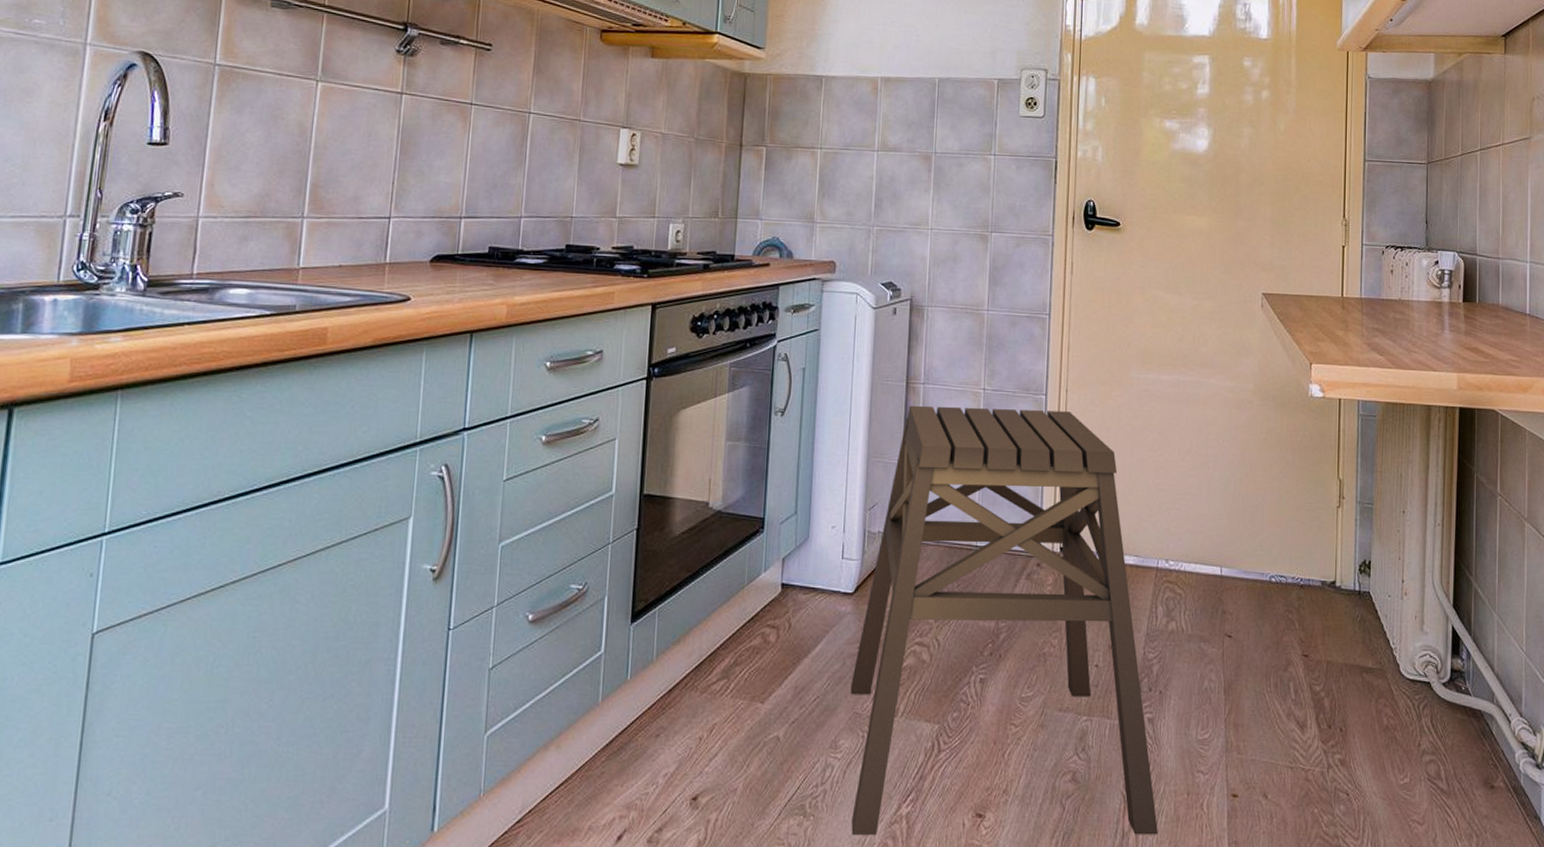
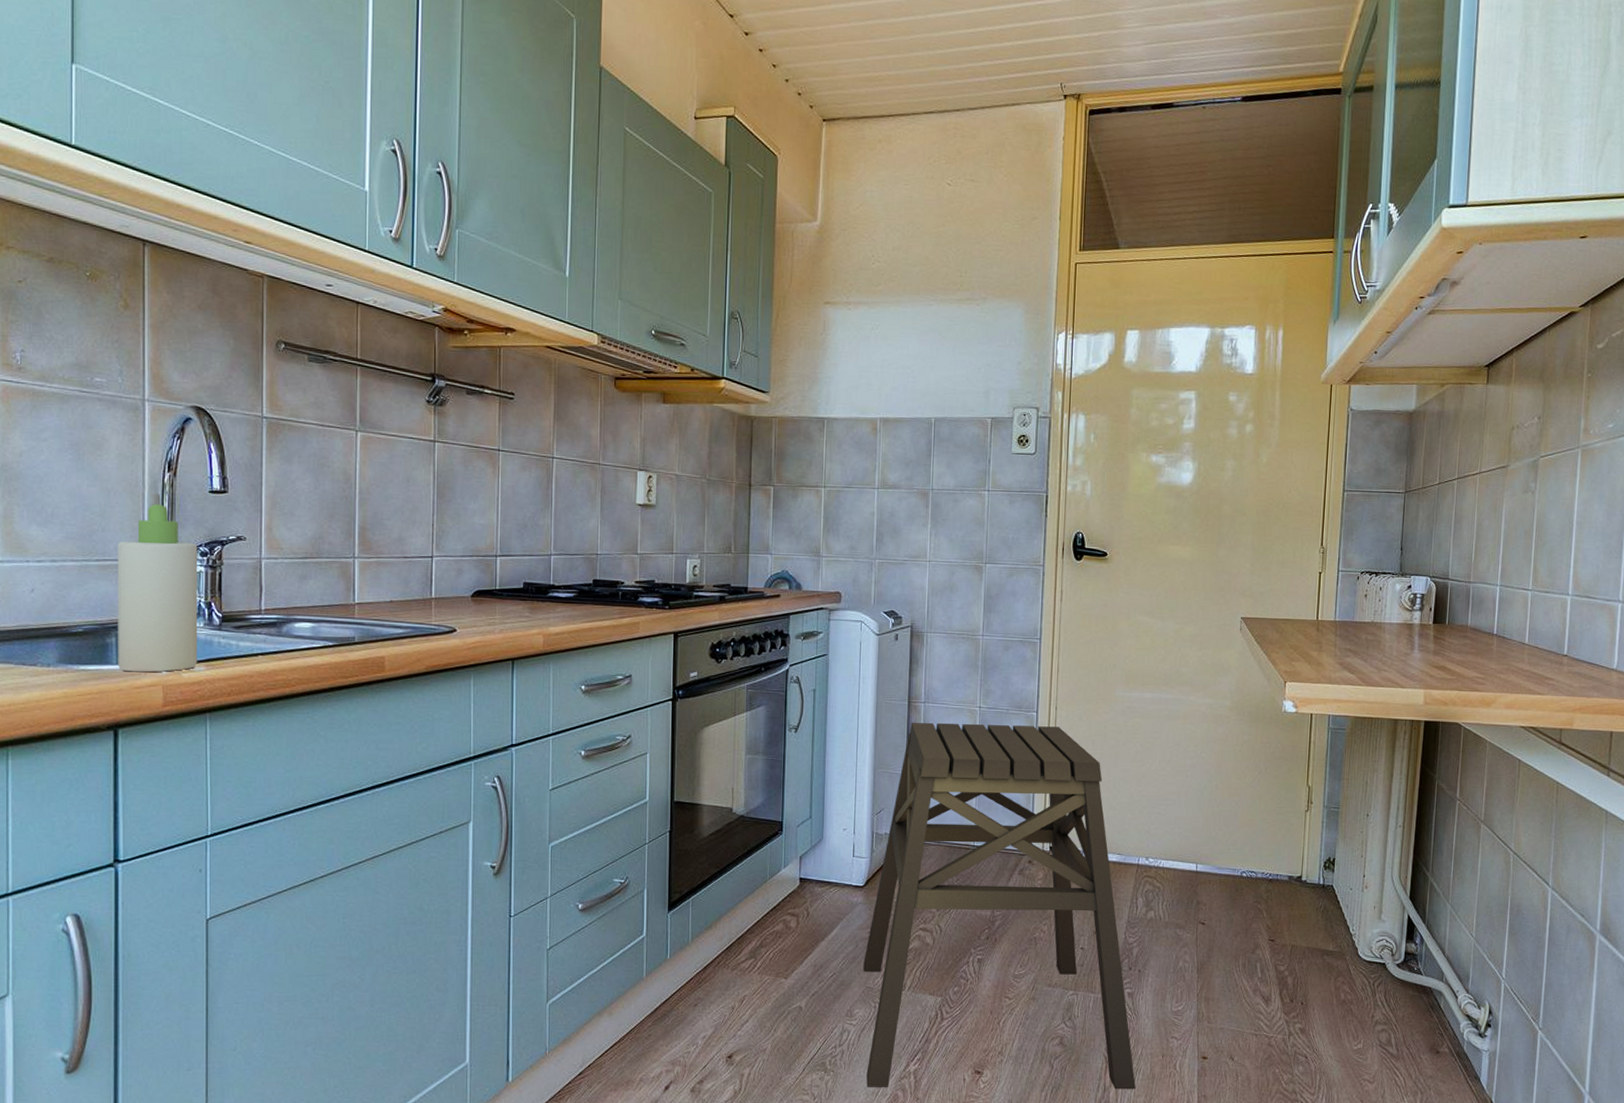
bottle: none [22,144,129,344] -> present [117,493,198,673]

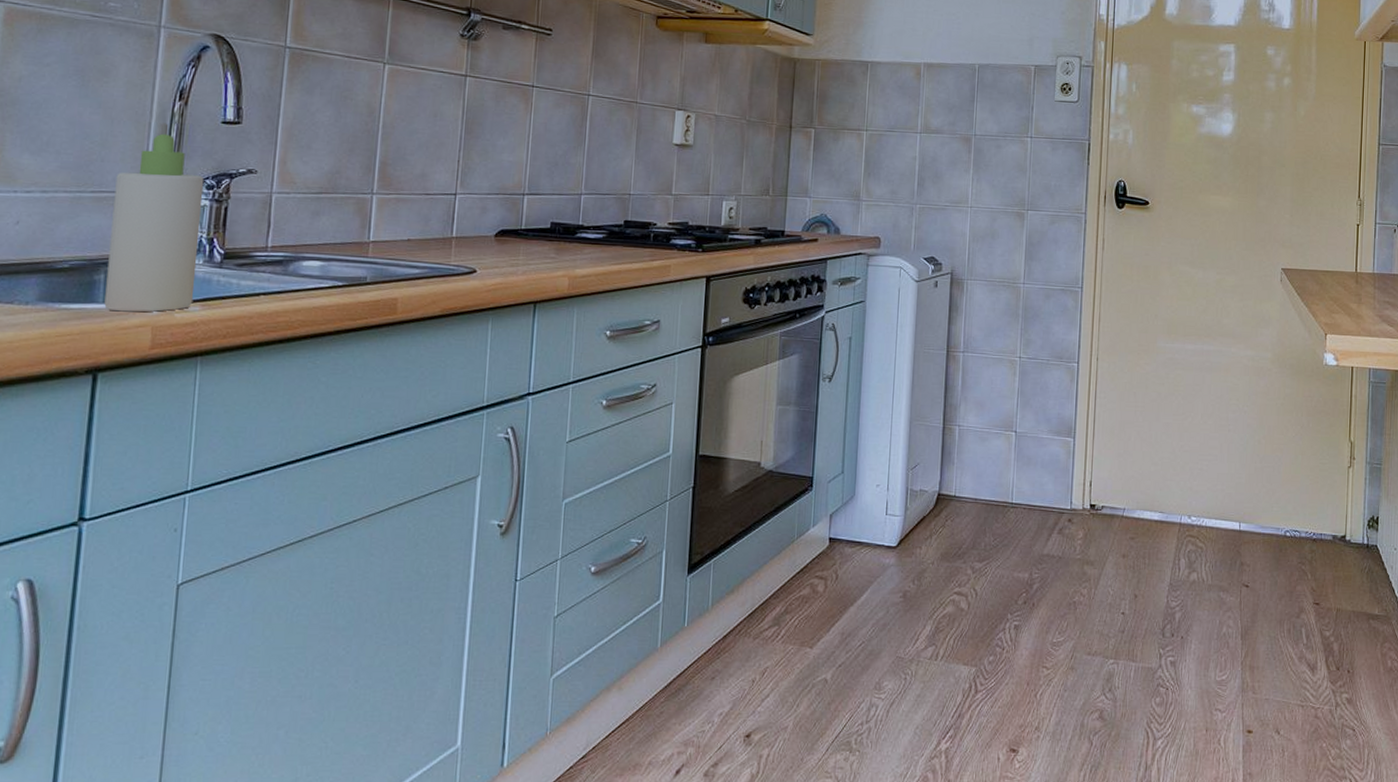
stool: present [863,722,1136,1090] -> none [894,372,1178,768]

